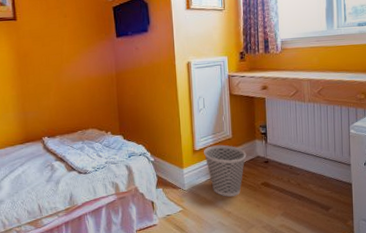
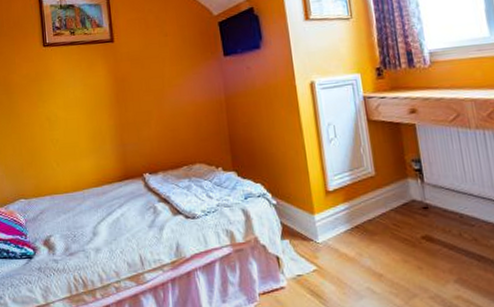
wastebasket: present [204,145,247,197] -> none [339,184,397,254]

